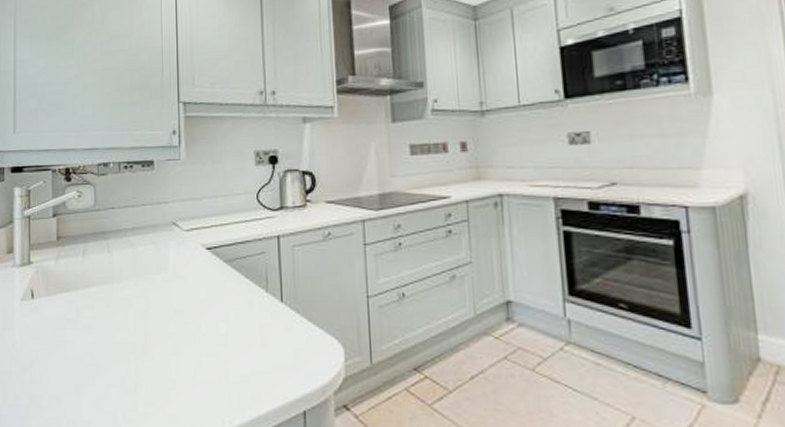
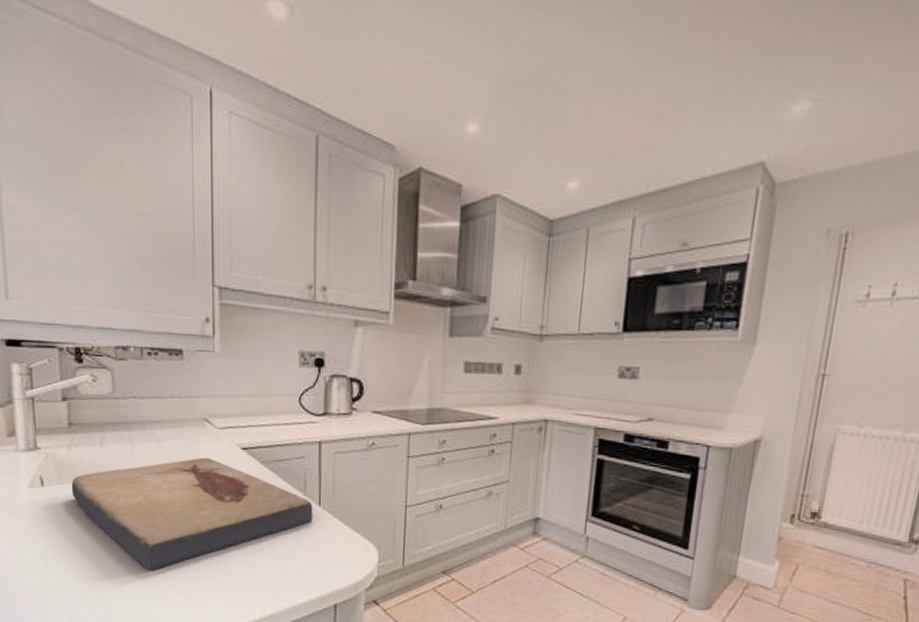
fish fossil: none [57,260,276,381] -> present [71,457,313,571]

